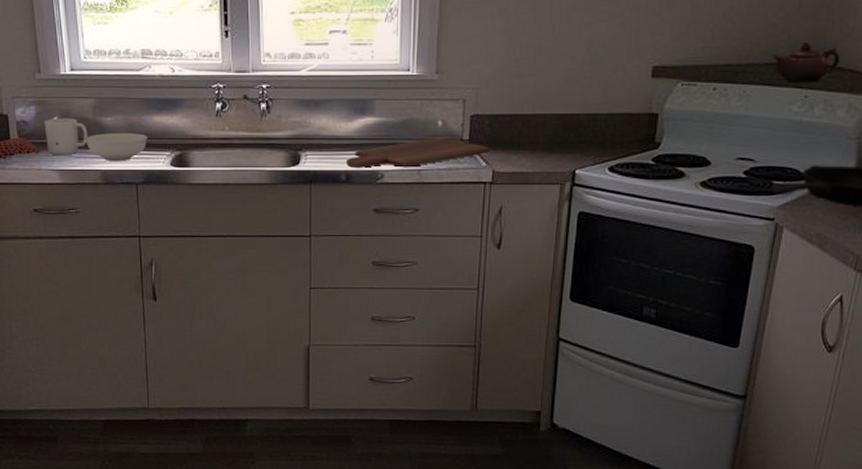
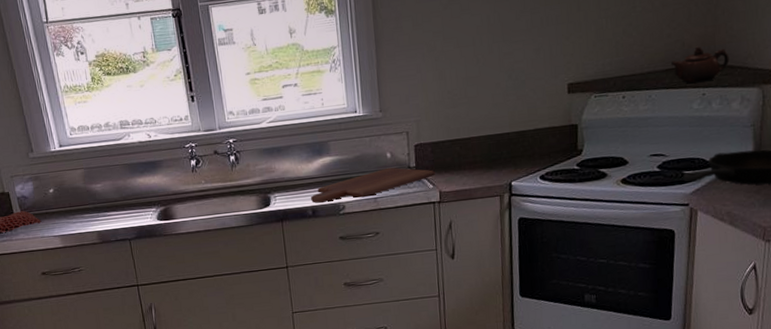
mug: present [45,118,88,155] -> none [42,188,82,223]
bowl: present [84,133,148,162] -> none [79,195,135,223]

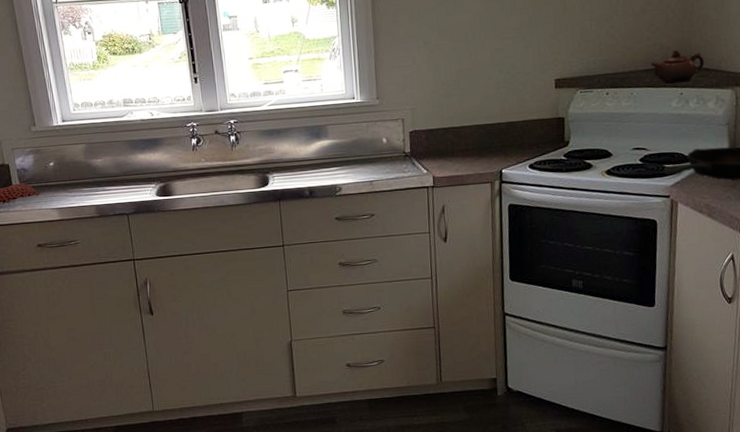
cutting board: present [311,167,435,204] -> none [308,152,429,185]

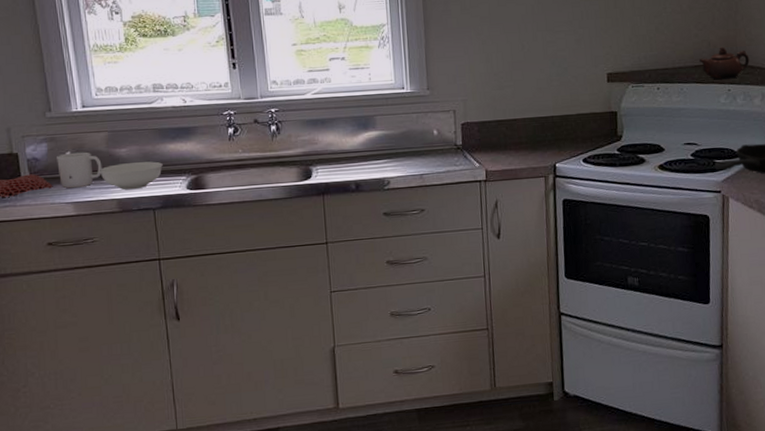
mug: none [42,162,82,196] -> present [57,152,102,189]
bowl: none [78,170,135,197] -> present [98,161,163,190]

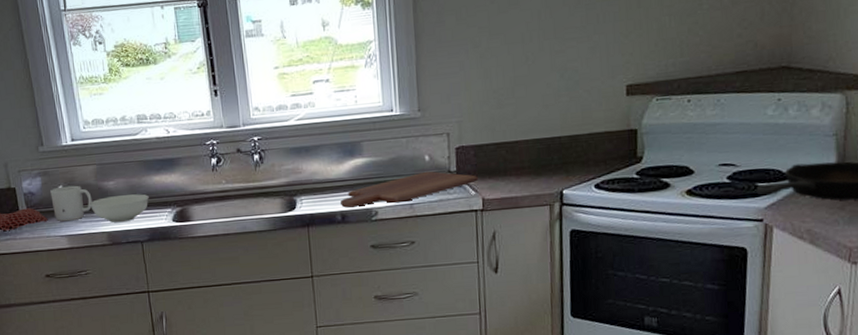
cutting board: none [355,144,481,178] -> present [341,171,478,209]
teapot: present [699,46,750,80] -> none [741,47,808,88]

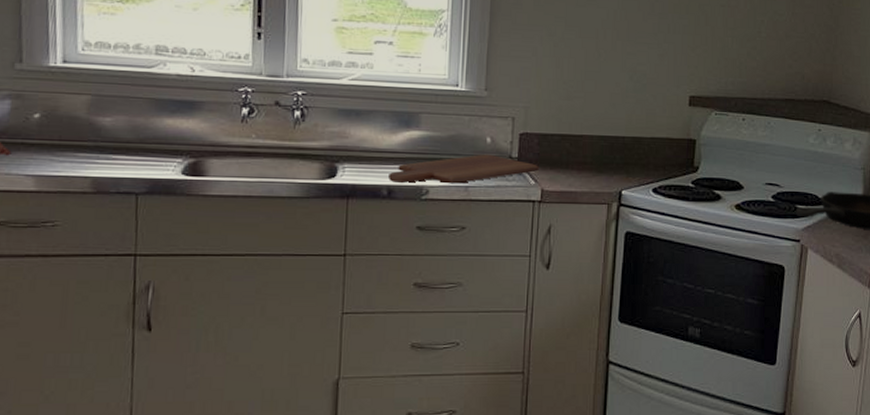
mug: present [50,185,92,222] -> none [20,115,79,159]
bowl: present [89,194,149,223] -> none [73,135,155,168]

